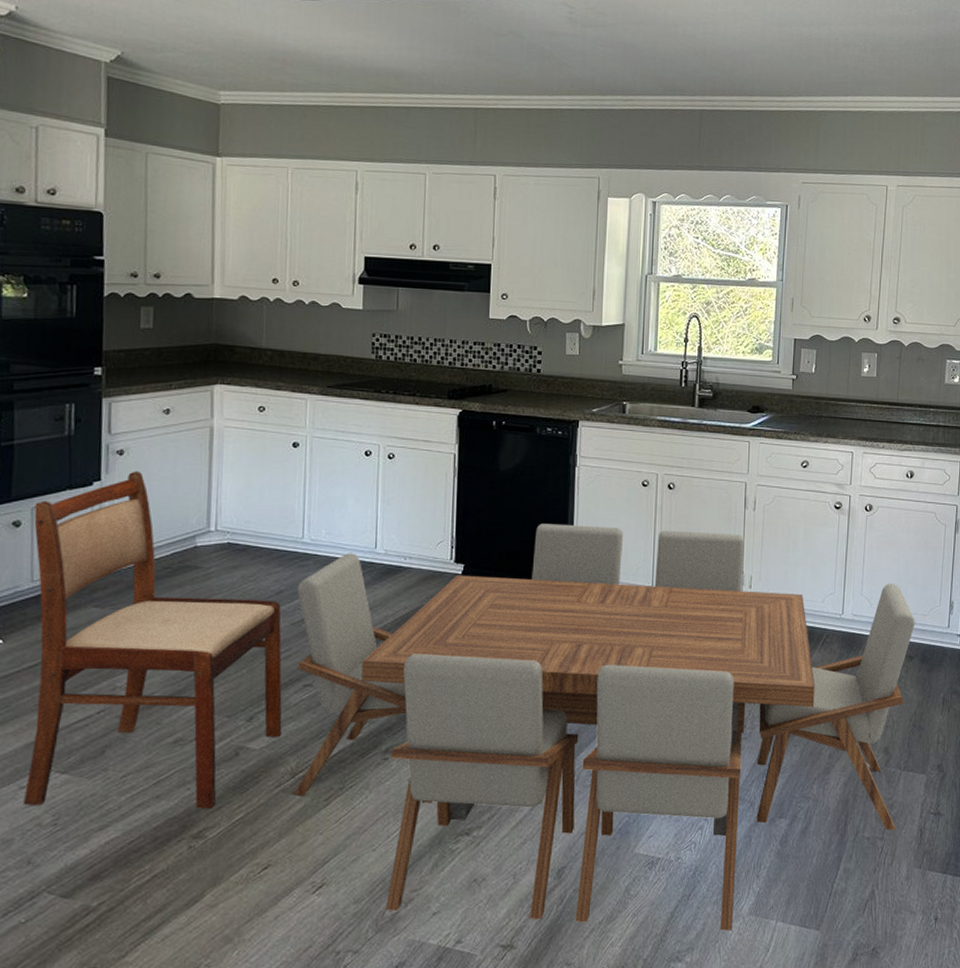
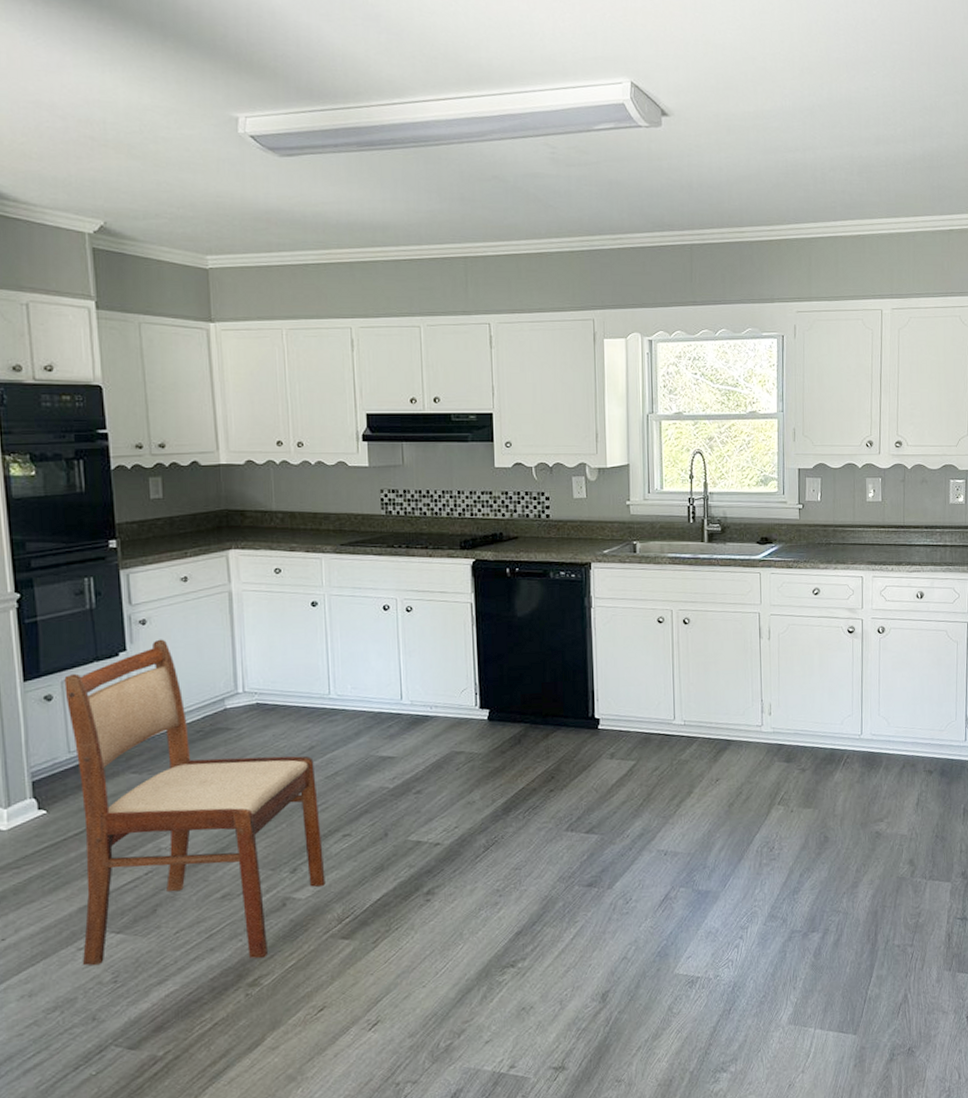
dining table: present [294,524,915,932] -> none [329,663,933,1043]

